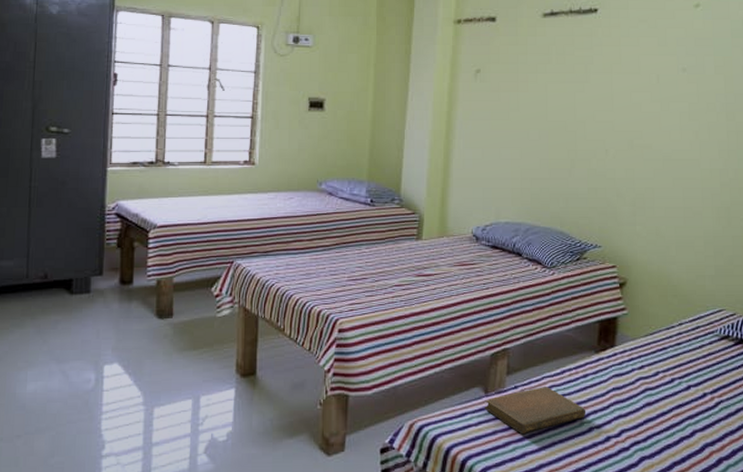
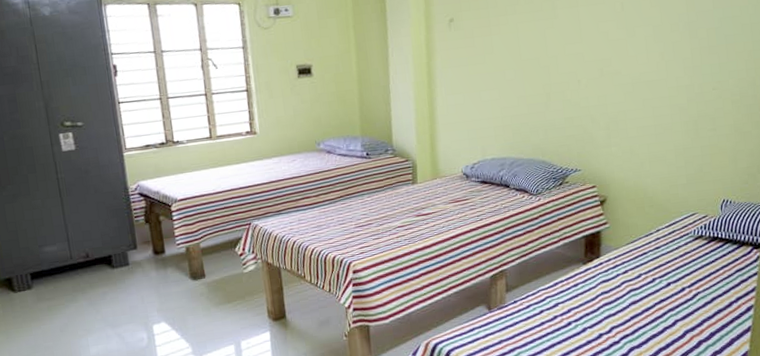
notebook: present [485,387,586,434] -> none [489,298,580,340]

